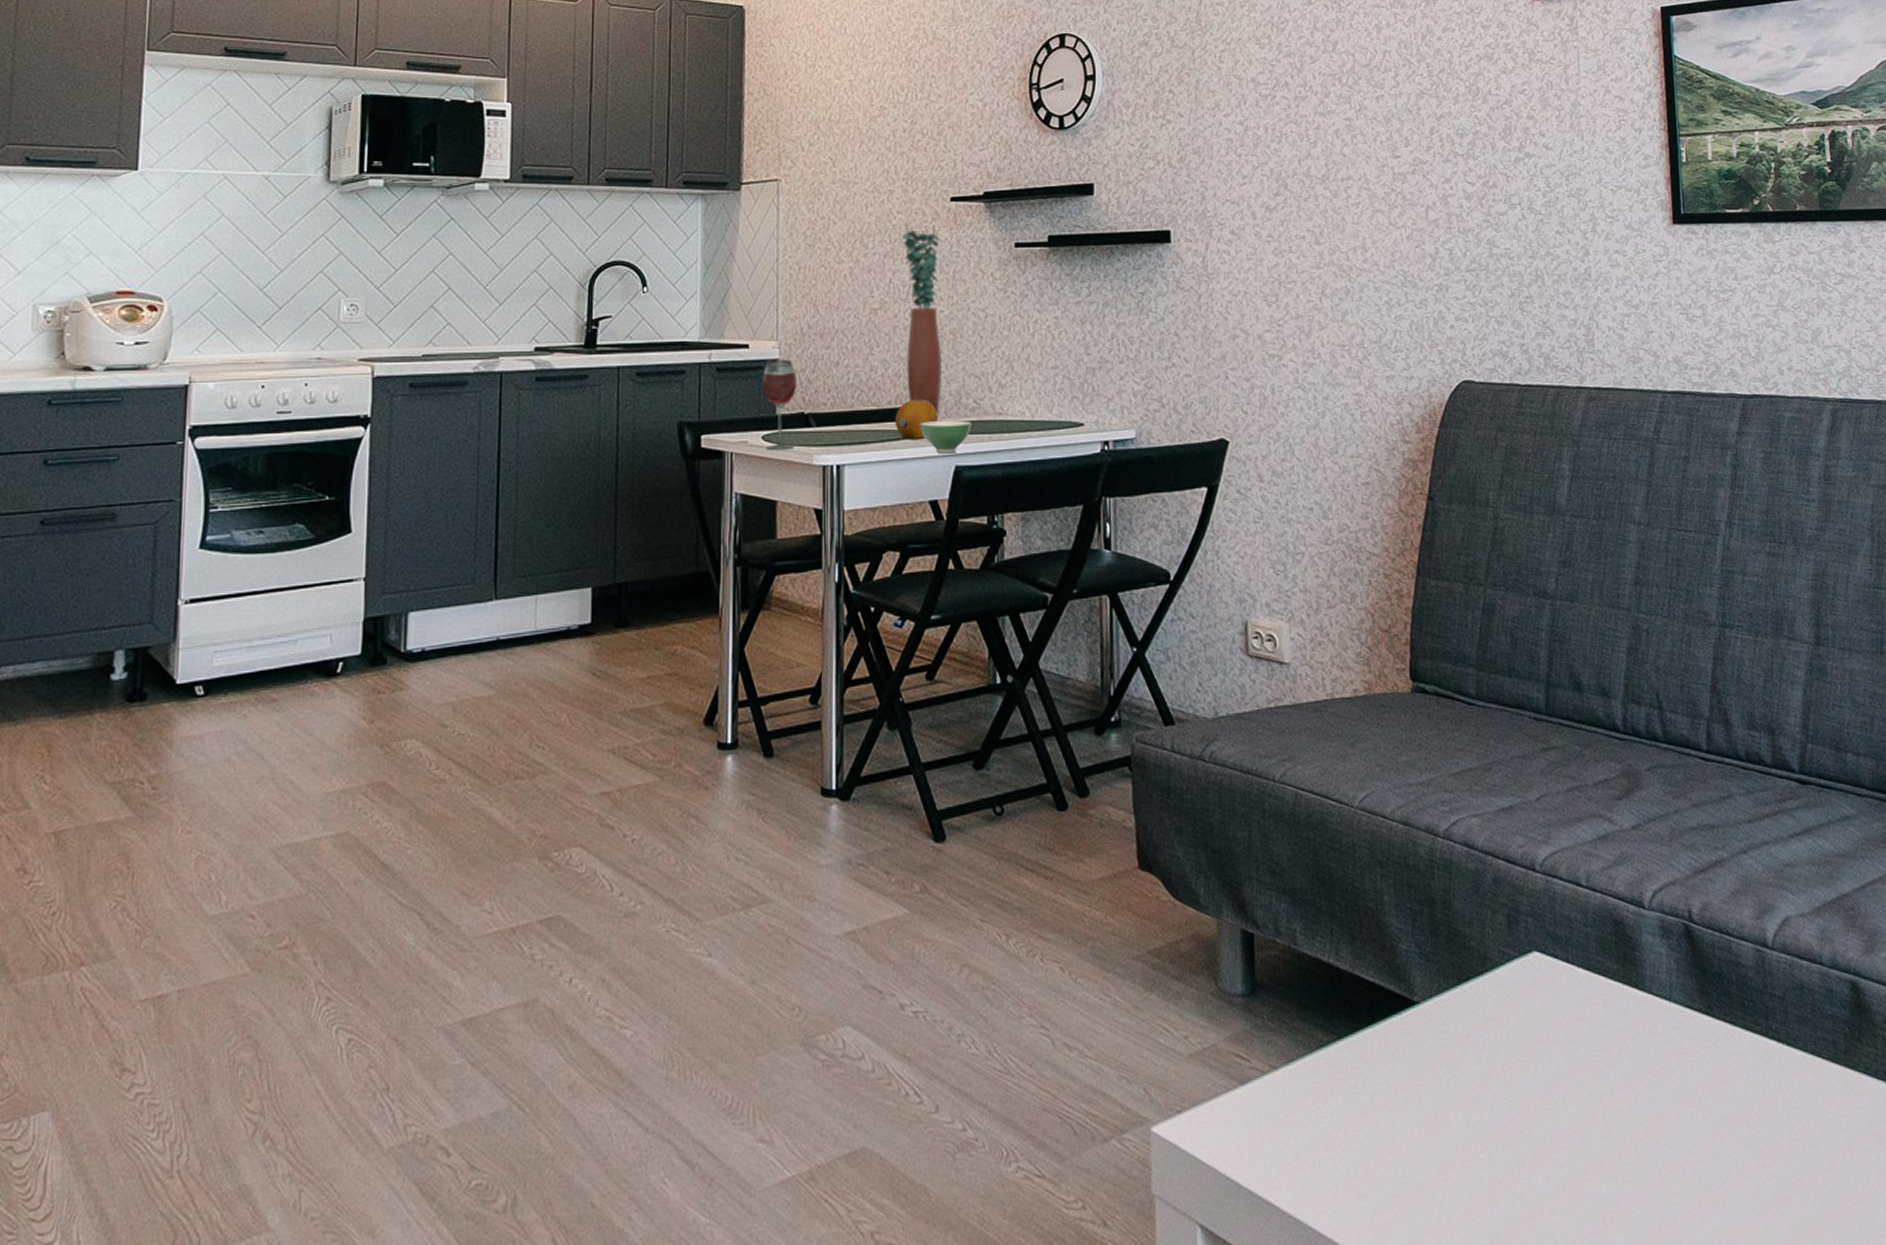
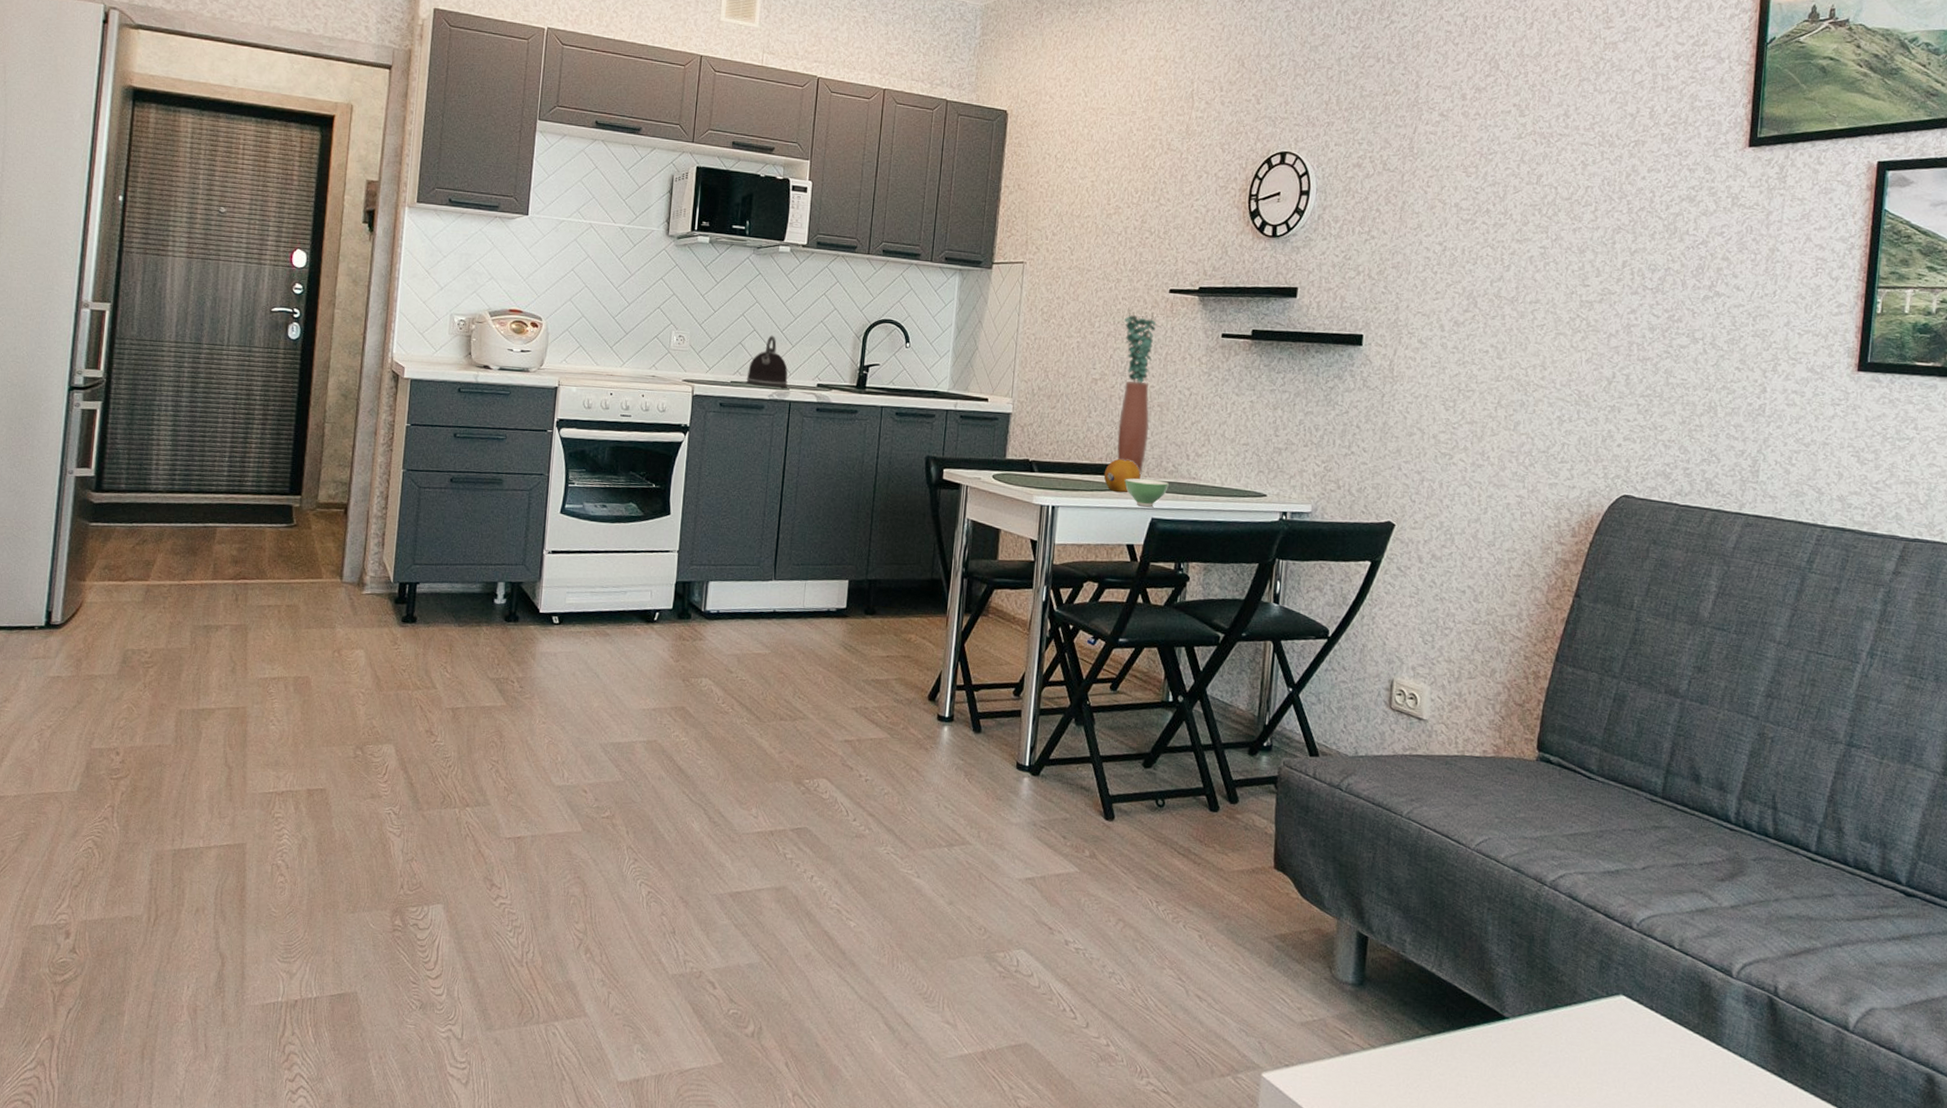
kettle: none [442,293,497,358] -> present [746,335,788,389]
wineglass: present [762,359,796,451] -> none [994,413,1025,490]

